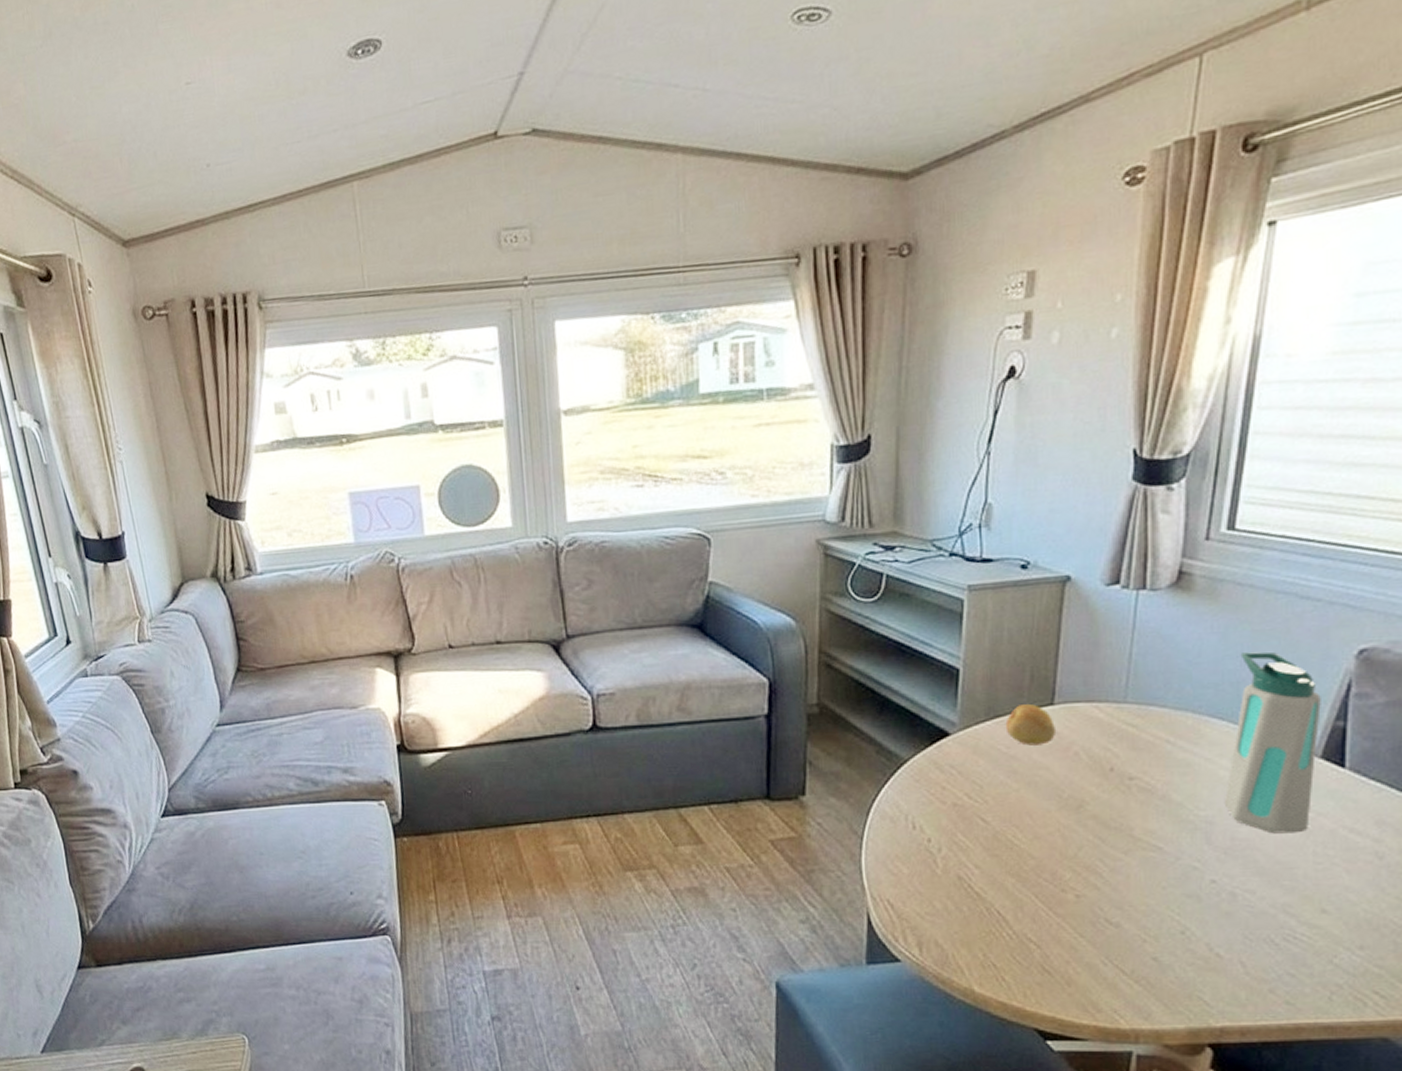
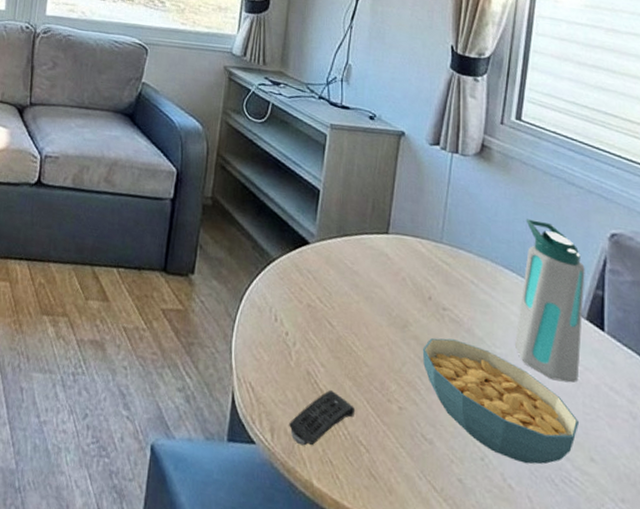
remote control: none [940,890,1022,954] -> present [289,389,356,446]
fruit: present [1005,704,1057,746] -> none [351,229,390,267]
cereal bowl: none [1103,810,1307,929] -> present [422,338,579,465]

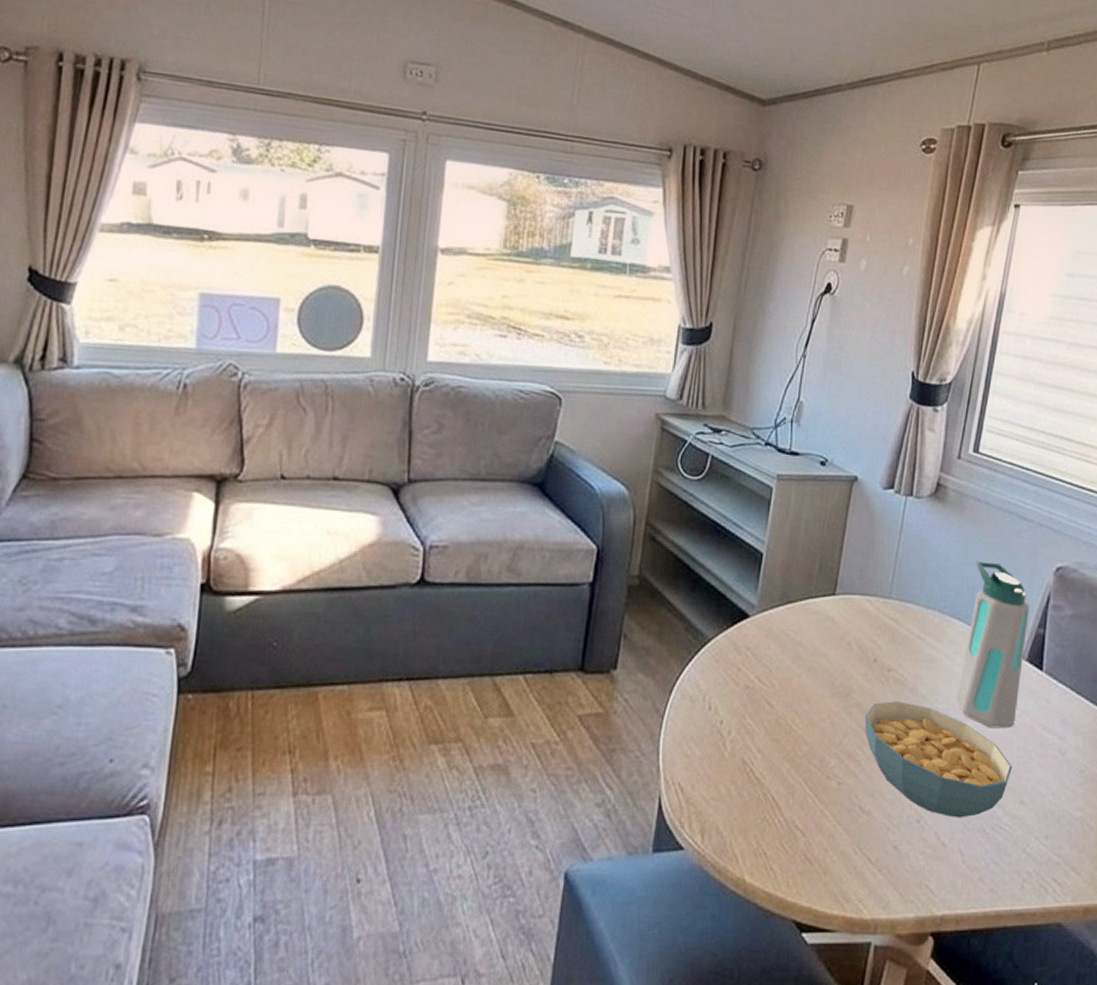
remote control: present [289,389,356,446] -> none [721,776,793,842]

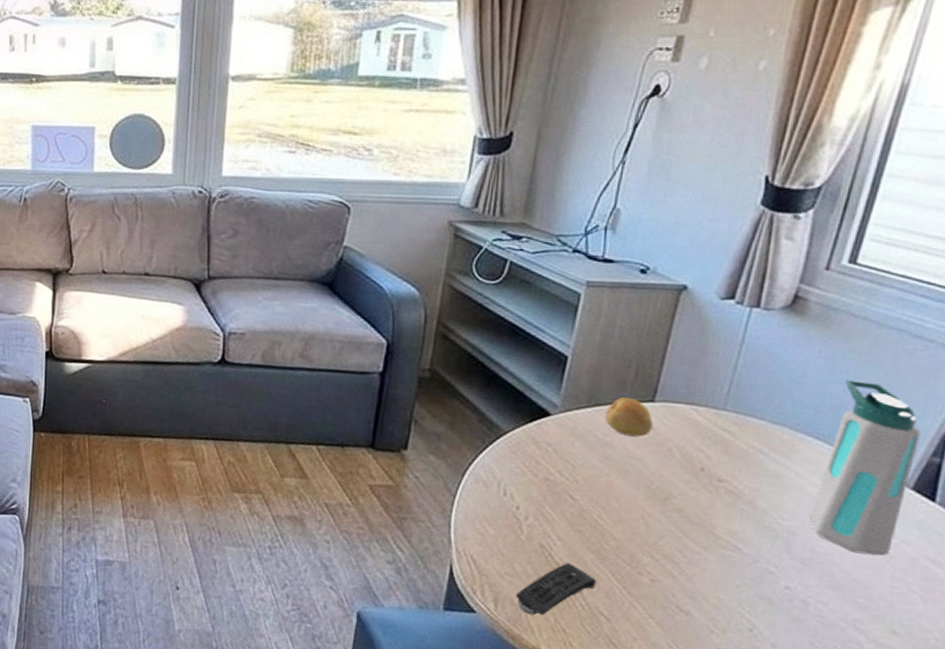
remote control: none [721,776,793,842] -> present [516,562,597,615]
fruit: none [795,593,836,633] -> present [604,397,654,438]
cereal bowl: present [864,701,1012,818] -> none [686,510,882,637]

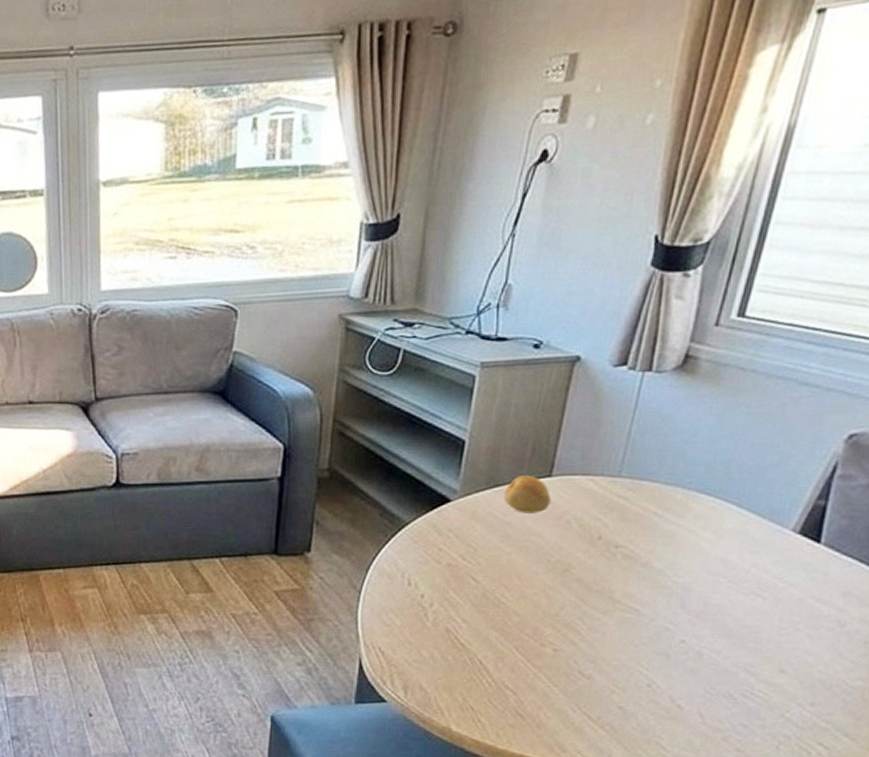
remote control: present [516,562,597,615] -> none [425,642,502,698]
water bottle: present [808,380,921,557] -> none [701,433,807,601]

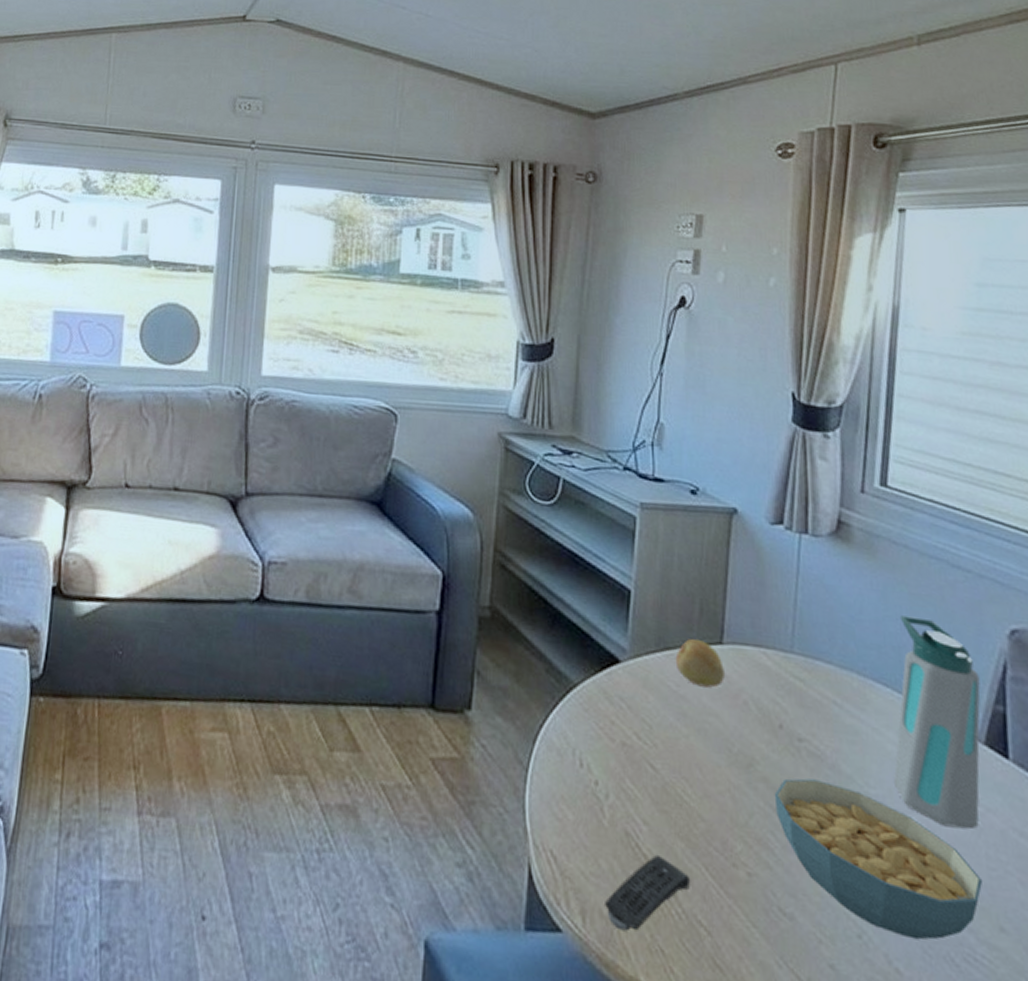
remote control: none [425,642,502,698] -> present [605,854,691,932]
cereal bowl: none [585,576,771,684] -> present [774,778,982,940]
water bottle: none [701,433,807,601] -> present [893,615,981,830]

